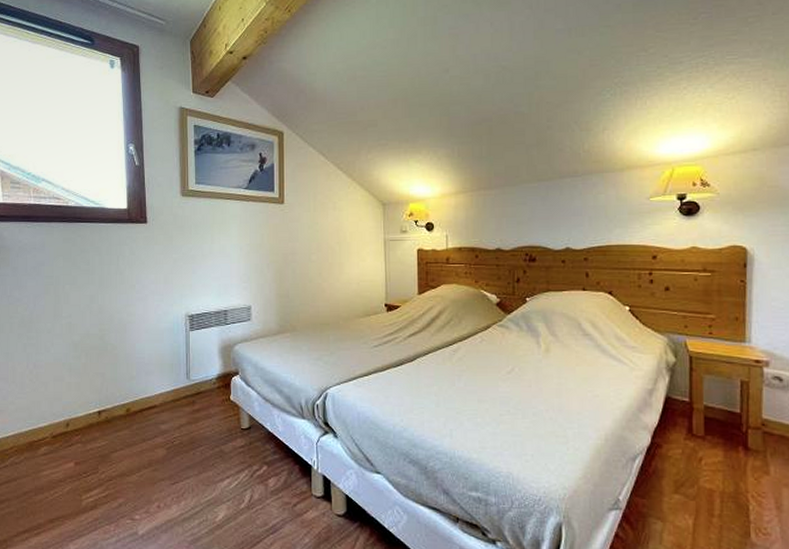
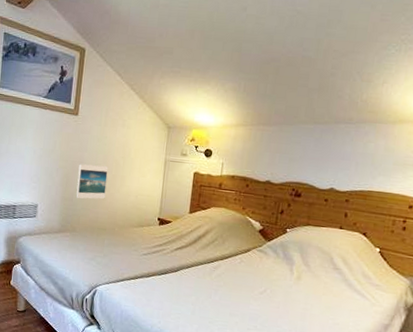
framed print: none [291,255,324,294] -> present [76,164,109,199]

